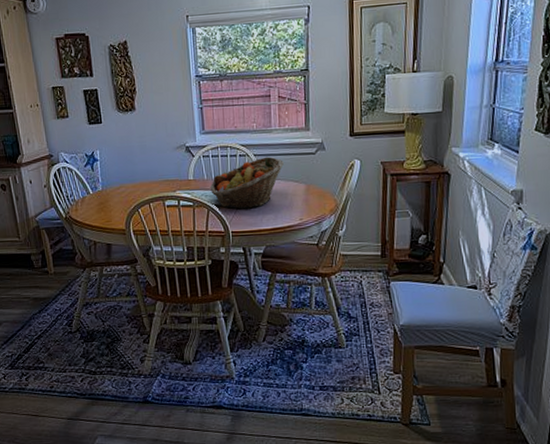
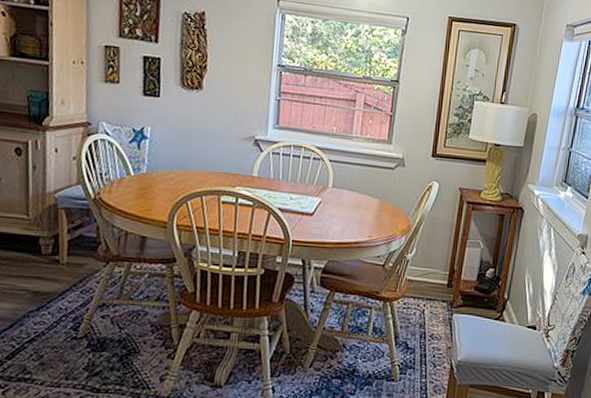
fruit basket: present [211,156,284,210] -> none [276,164,360,218]

